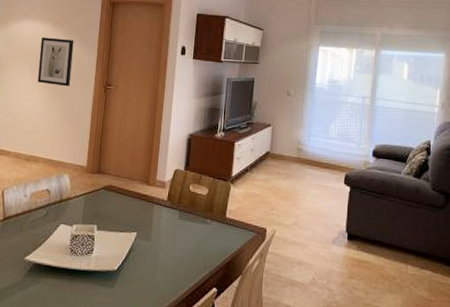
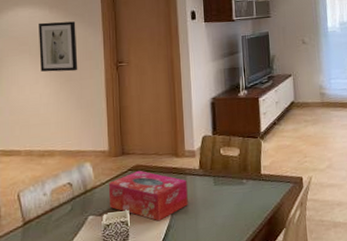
tissue box: none [80,190,154,242] -> present [108,170,188,221]

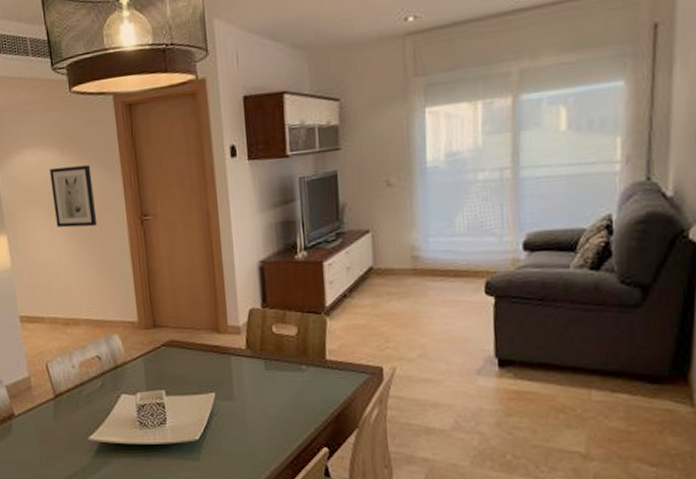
tissue box: present [108,170,188,221] -> none [140,346,234,406]

